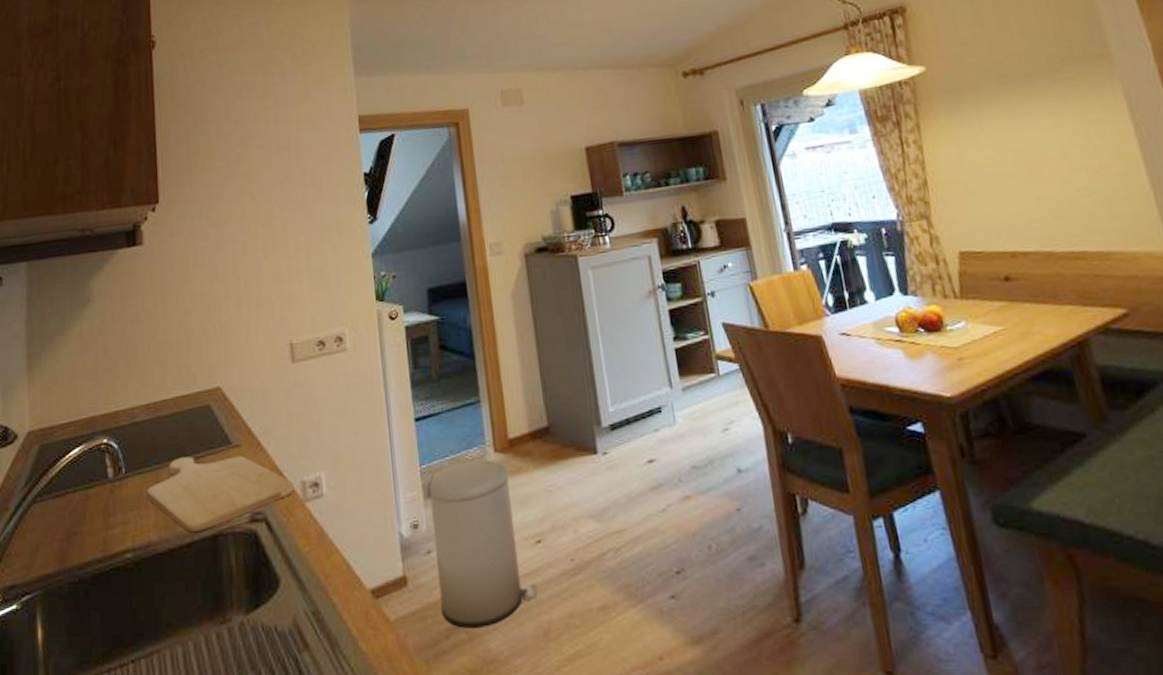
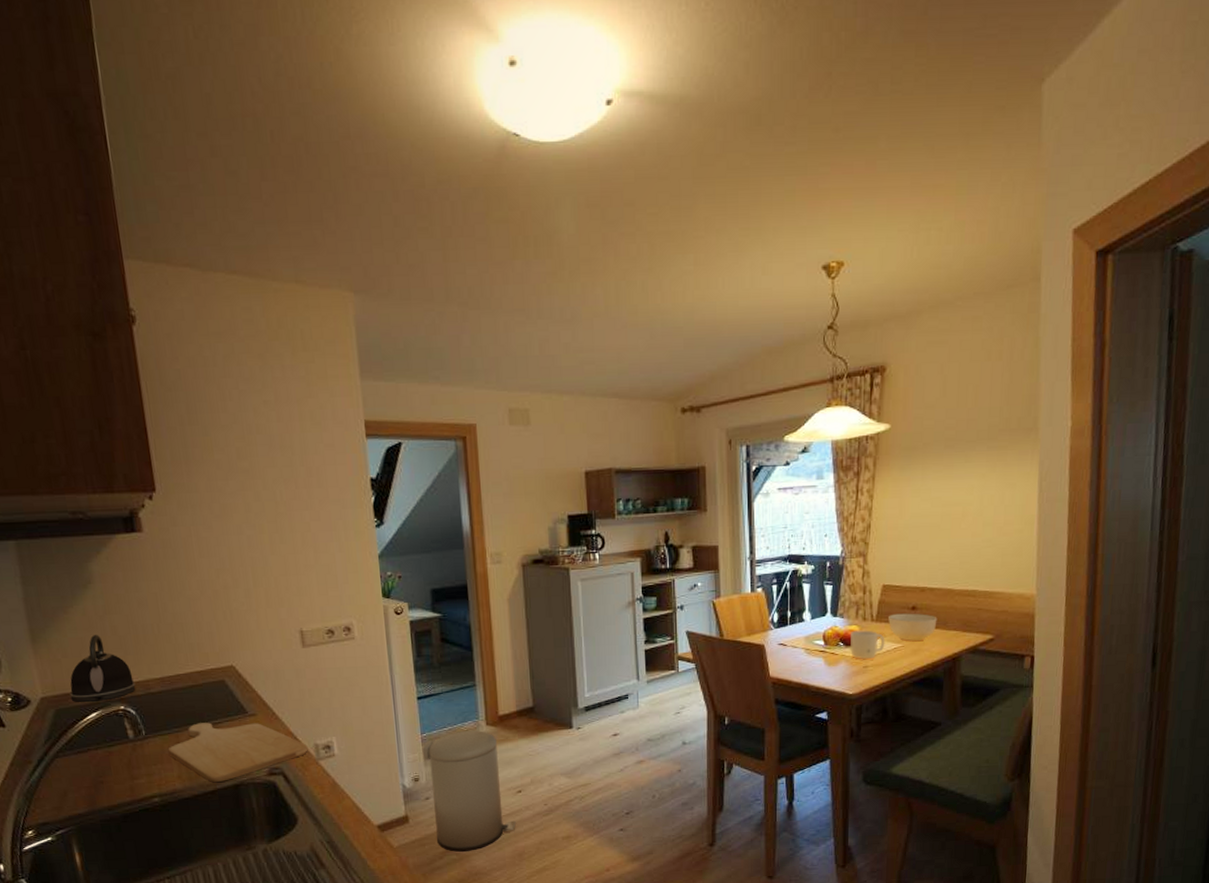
kettle: none [56,358,121,437] -> present [70,635,136,703]
mug: none [929,310,980,350] -> present [850,630,885,660]
bowl: none [975,285,1044,323] -> present [887,613,937,642]

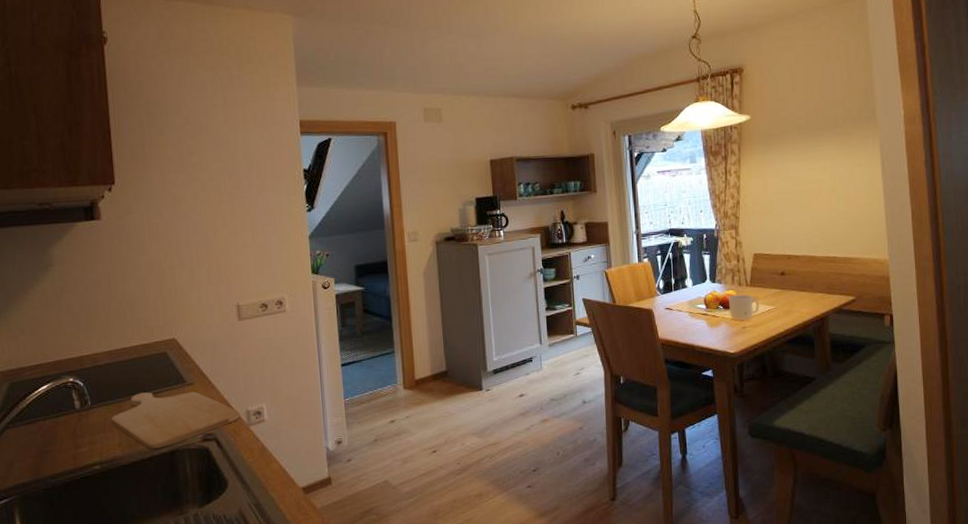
kettle: present [70,635,136,703] -> none [24,313,85,377]
pedal bin: present [422,730,516,852] -> none [345,394,431,512]
bowl: present [887,613,937,642] -> none [760,278,804,304]

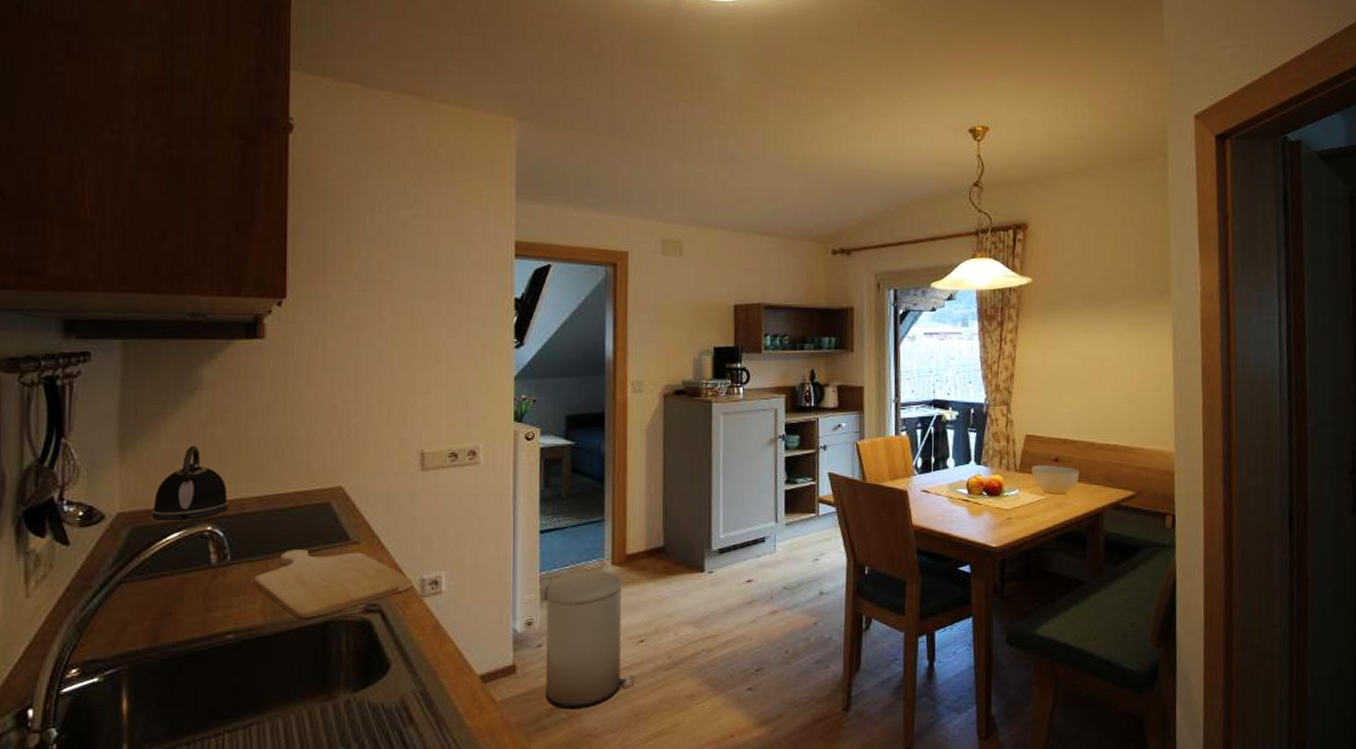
kettle: none [24,313,85,377] -> present [152,446,229,521]
pedal bin: none [345,394,431,512] -> present [539,569,635,709]
mug: present [728,294,760,322] -> none [993,480,1029,511]
bowl: none [760,278,804,304] -> present [1031,465,1080,495]

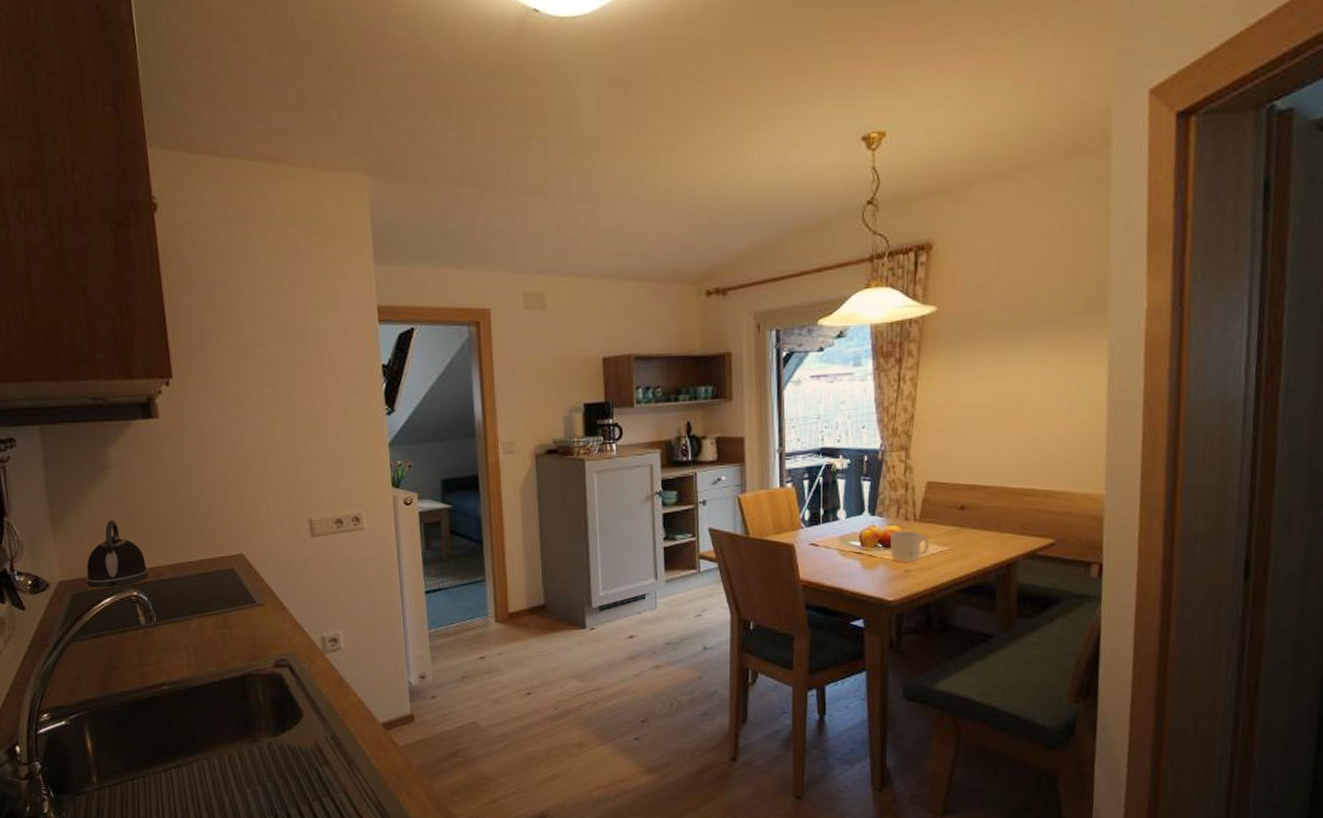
chopping board: present [253,549,413,619] -> none [177,611,315,673]
pedal bin: present [539,569,635,709] -> none [429,627,525,754]
mug: none [993,480,1029,511] -> present [889,531,930,564]
bowl: present [1031,465,1080,495] -> none [932,513,990,545]

